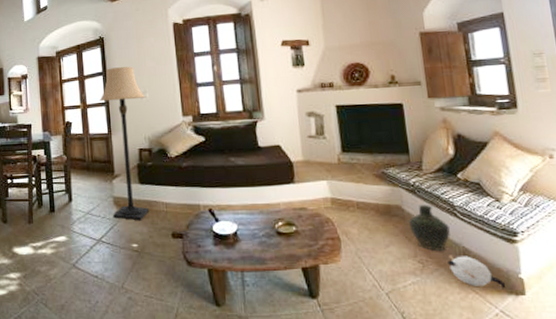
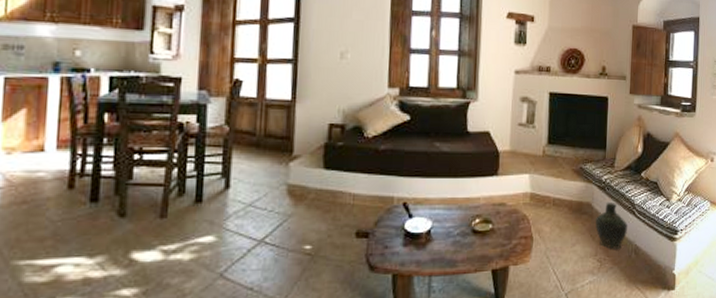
lamp: present [99,66,150,221] -> none [284,14,347,216]
decorative ball: present [447,255,506,289] -> none [621,253,662,284]

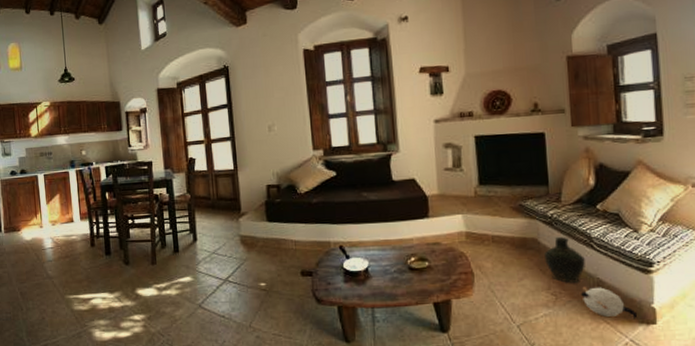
decorative ball: none [621,253,662,284] -> present [581,286,638,318]

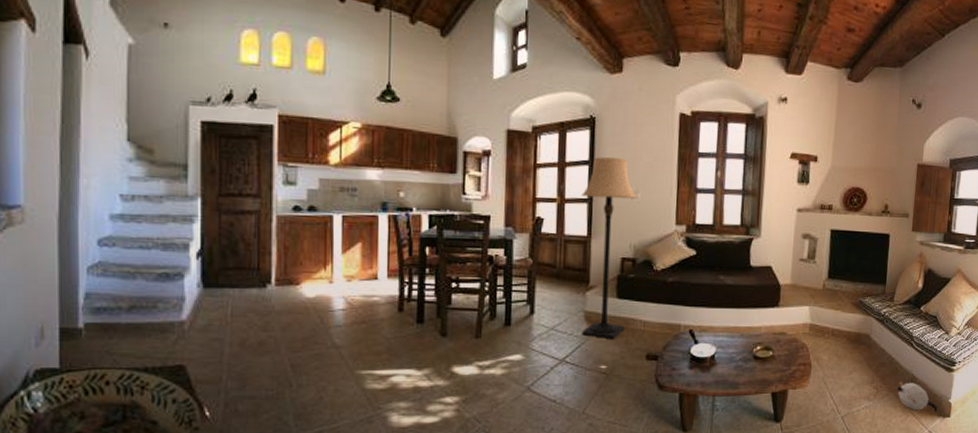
lamp: none [224,97,278,260] -> present [581,157,638,340]
ceramic jug: present [543,236,585,283] -> none [872,333,905,378]

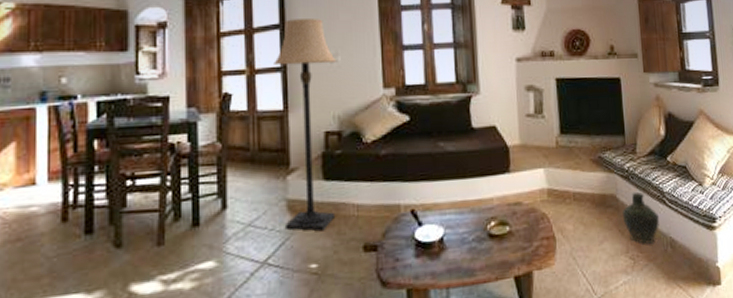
ceramic jug: none [872,333,905,378] -> present [621,191,659,244]
decorative ball: present [897,381,938,412] -> none [656,247,706,280]

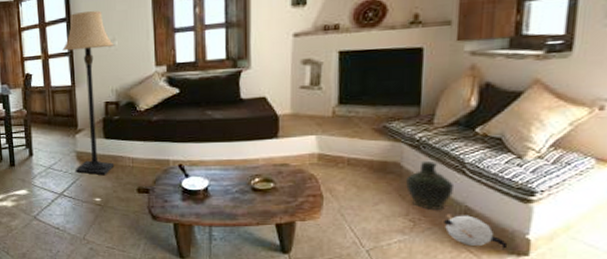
decorative ball: none [656,247,706,280] -> present [444,214,508,249]

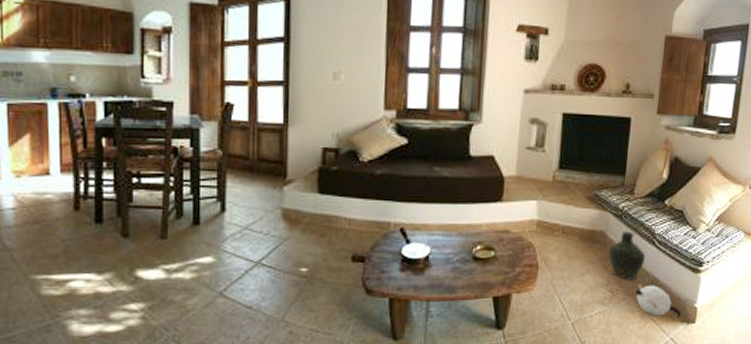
lamp: present [62,10,115,176] -> none [276,33,340,240]

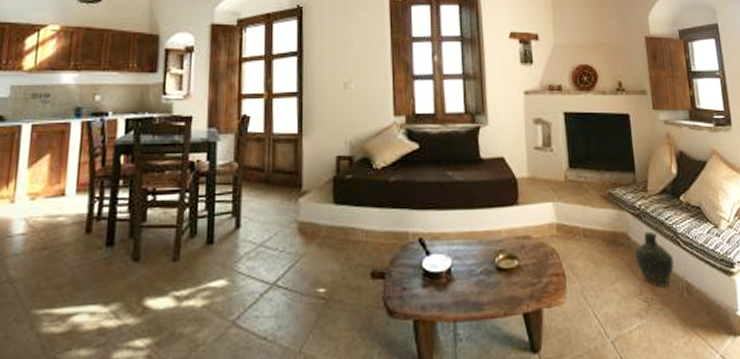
decorative ball: present [635,284,682,317] -> none [671,291,725,329]

